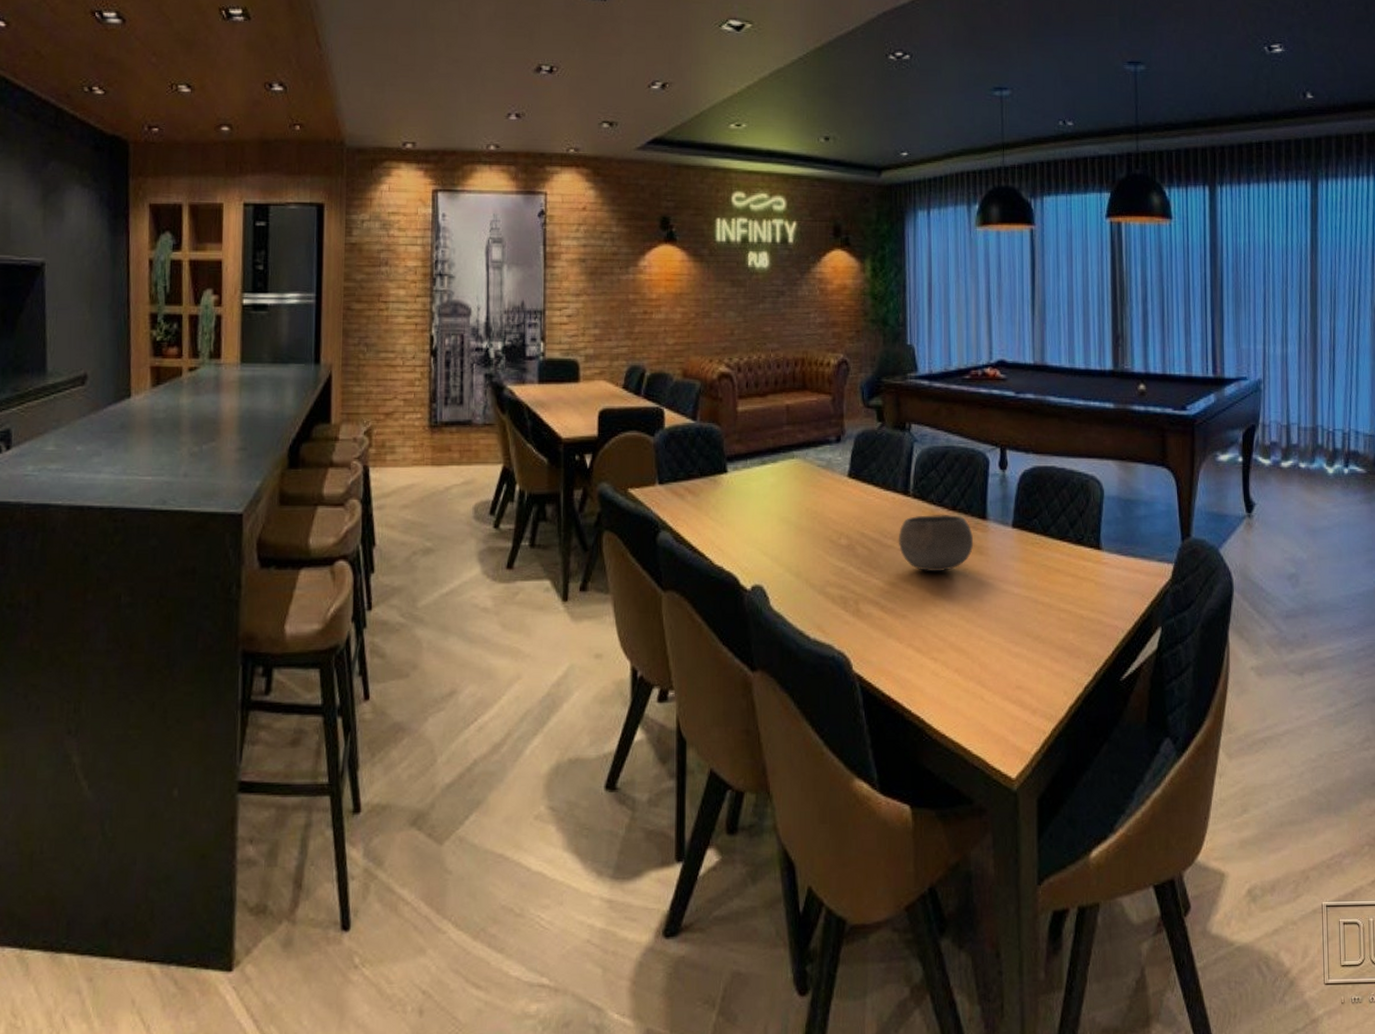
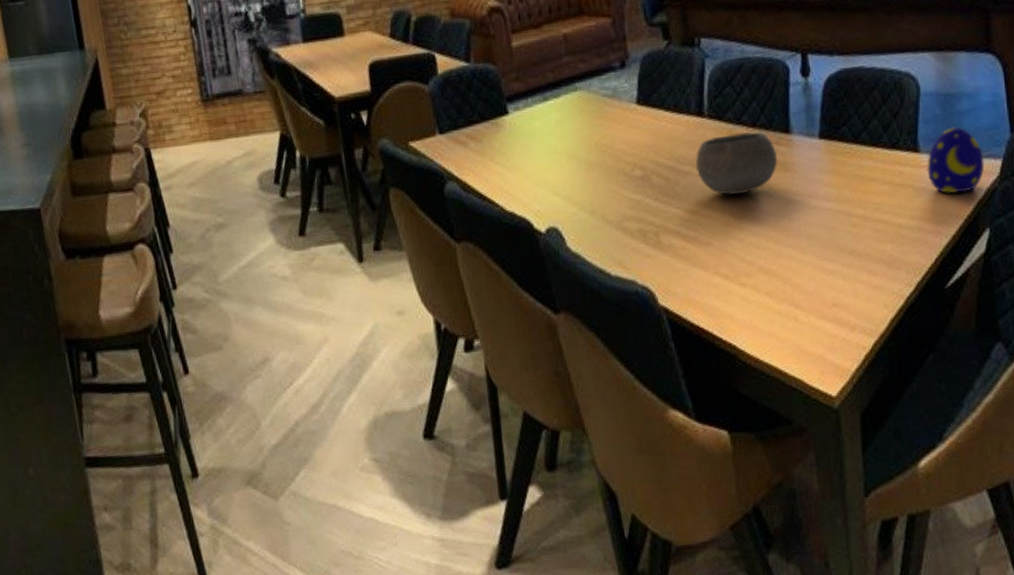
decorative egg: none [1107,530,1158,591] -> present [927,127,985,194]

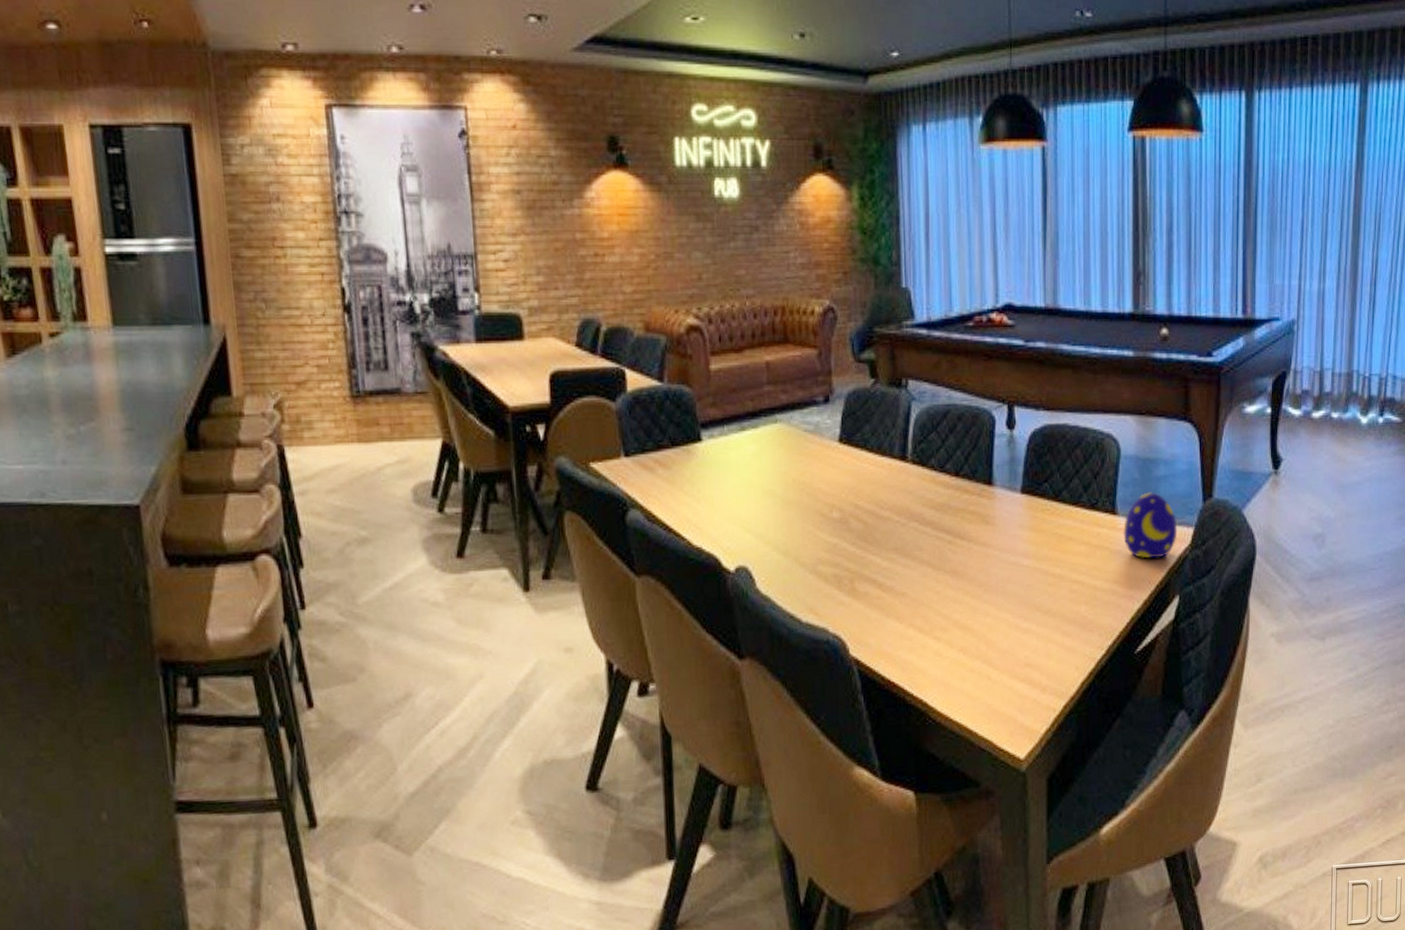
bowl: present [695,132,778,195] -> none [896,481,979,544]

